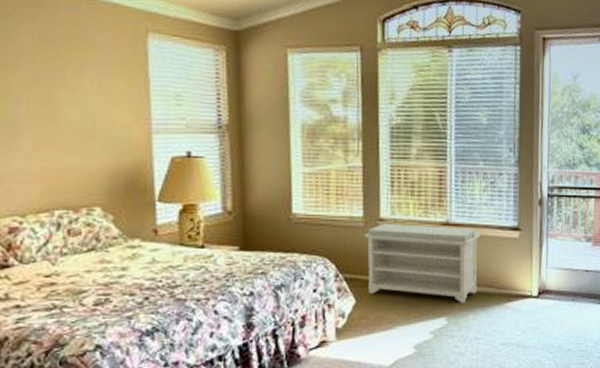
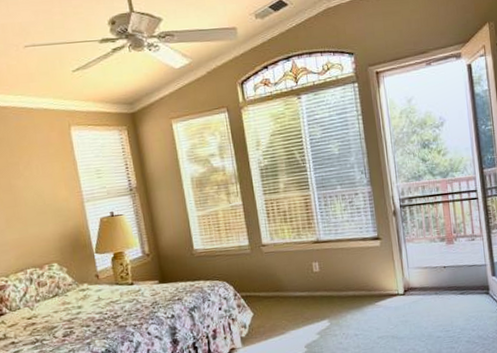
bench: present [364,223,481,304] -> none [252,243,351,307]

